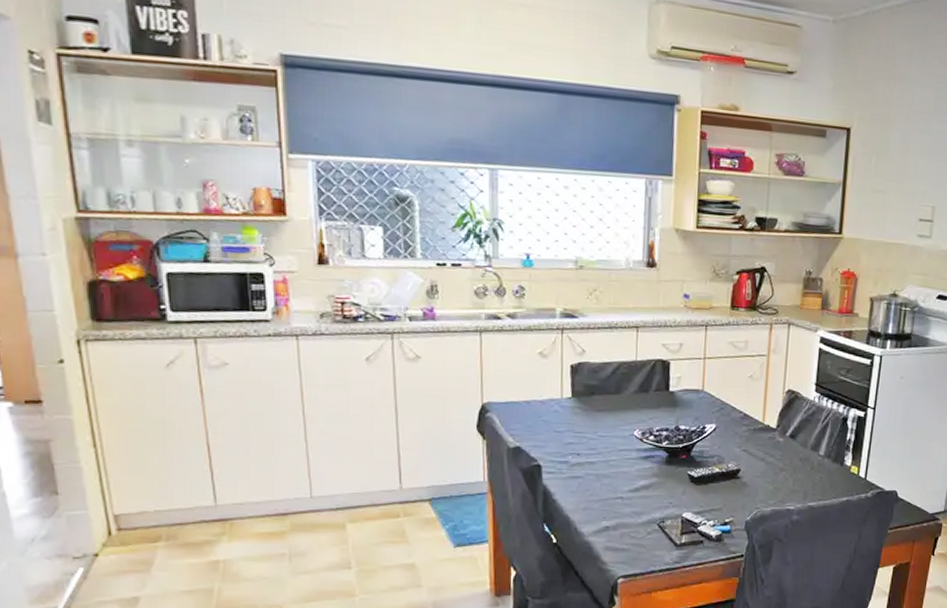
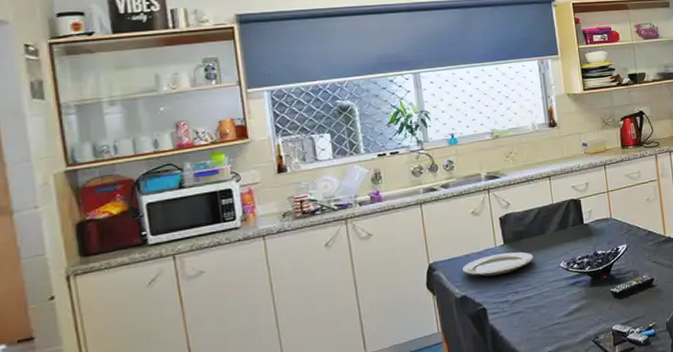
plate: none [520,406,604,431] -> present [463,252,534,277]

